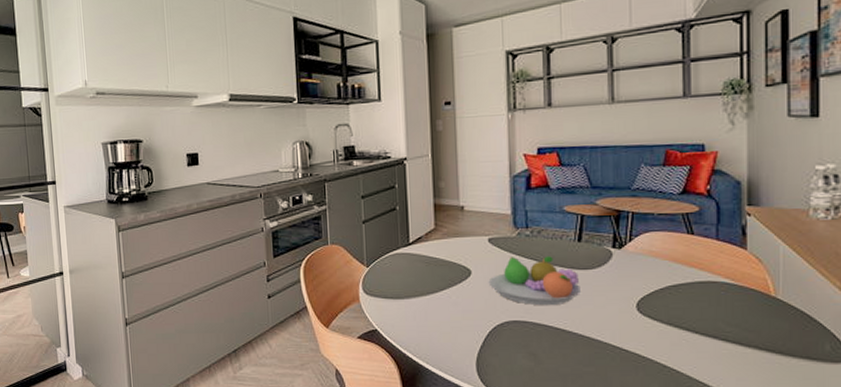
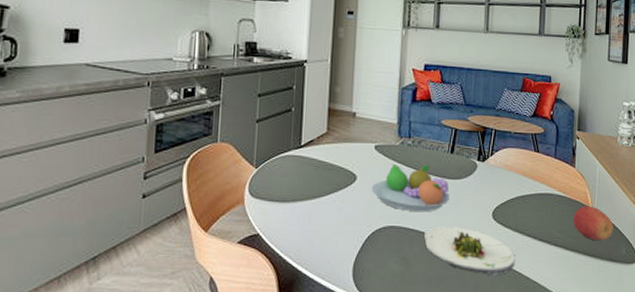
salad plate: none [554,321,672,374] -> present [424,227,516,276]
apple: none [748,294,809,336] -> present [573,206,613,241]

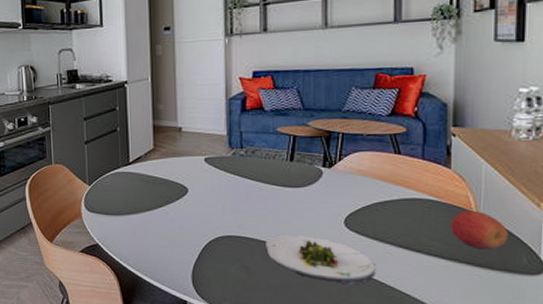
fruit bowl: present [371,163,451,212] -> none [204,174,293,222]

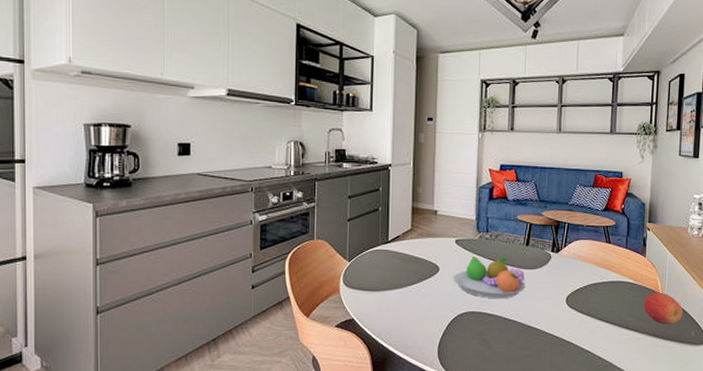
fruit bowl: none [204,174,293,222] -> present [453,255,526,299]
salad plate: present [266,236,377,285] -> none [502,312,589,356]

